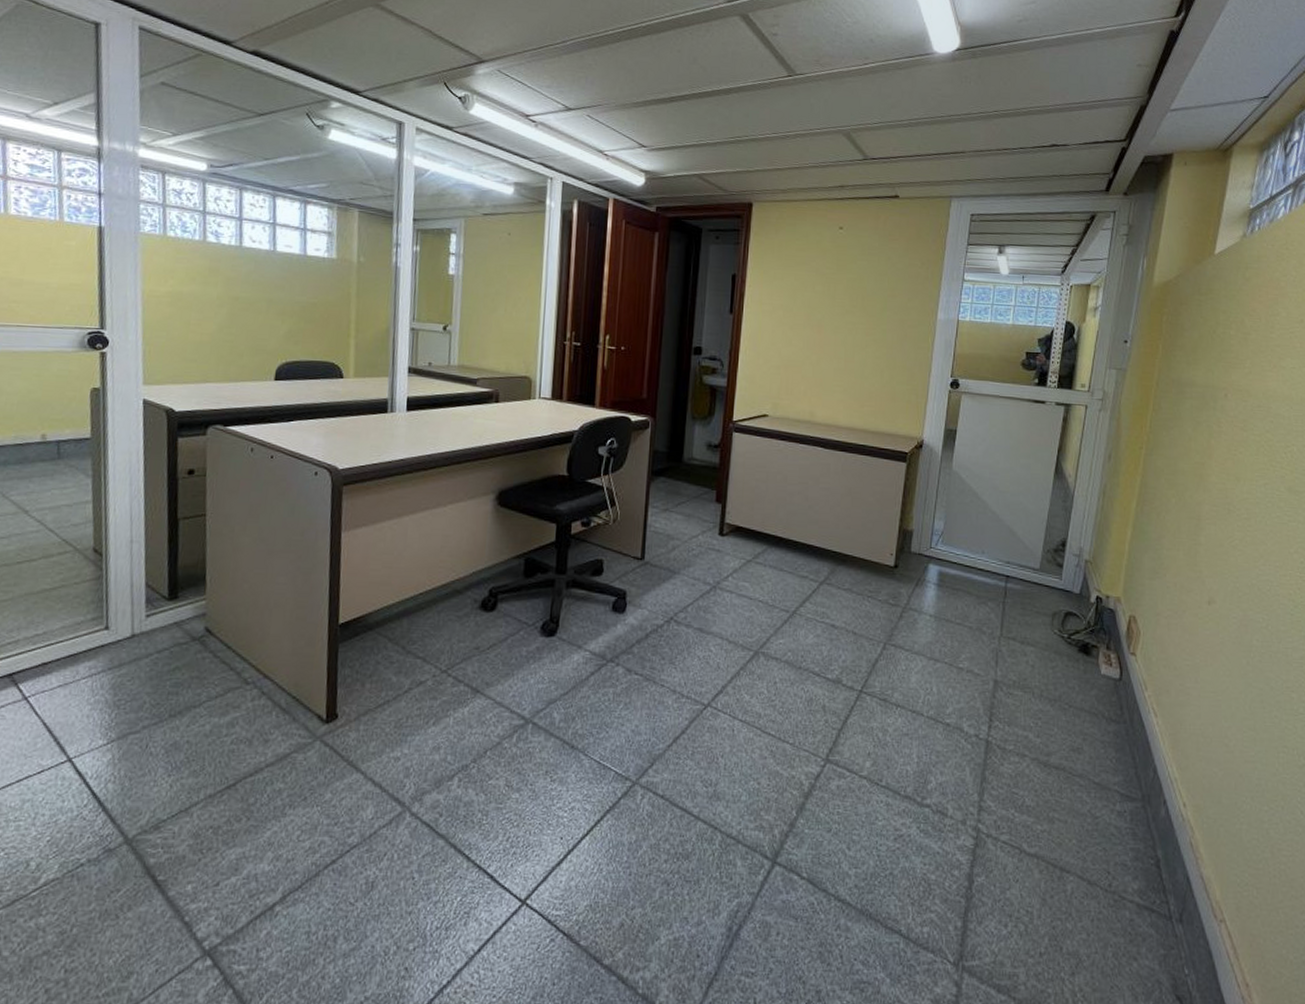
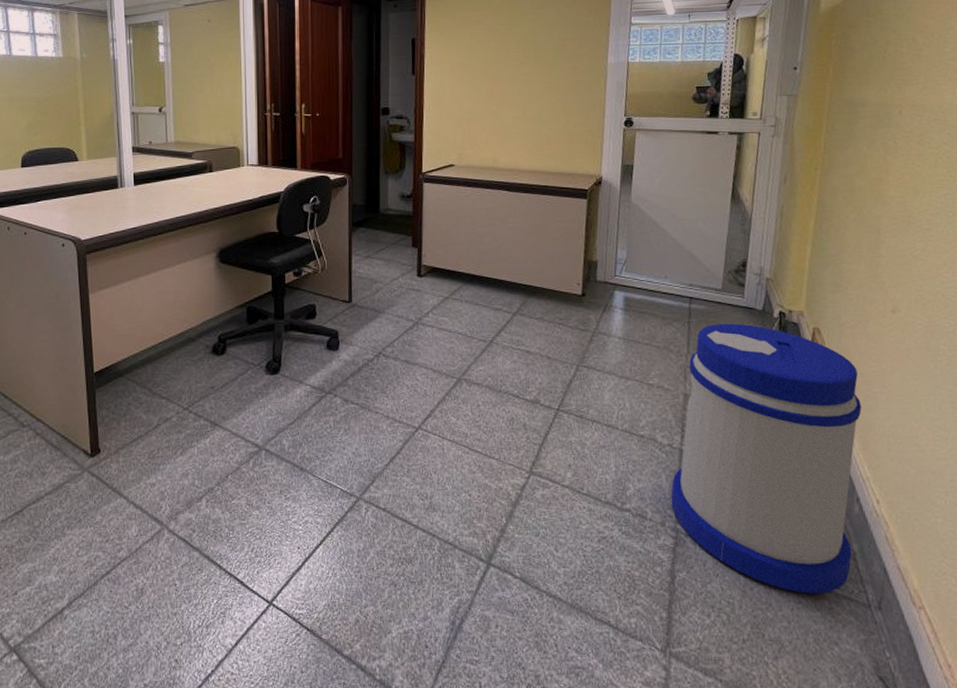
trash can: none [974,605,1173,904] -> present [671,323,862,594]

